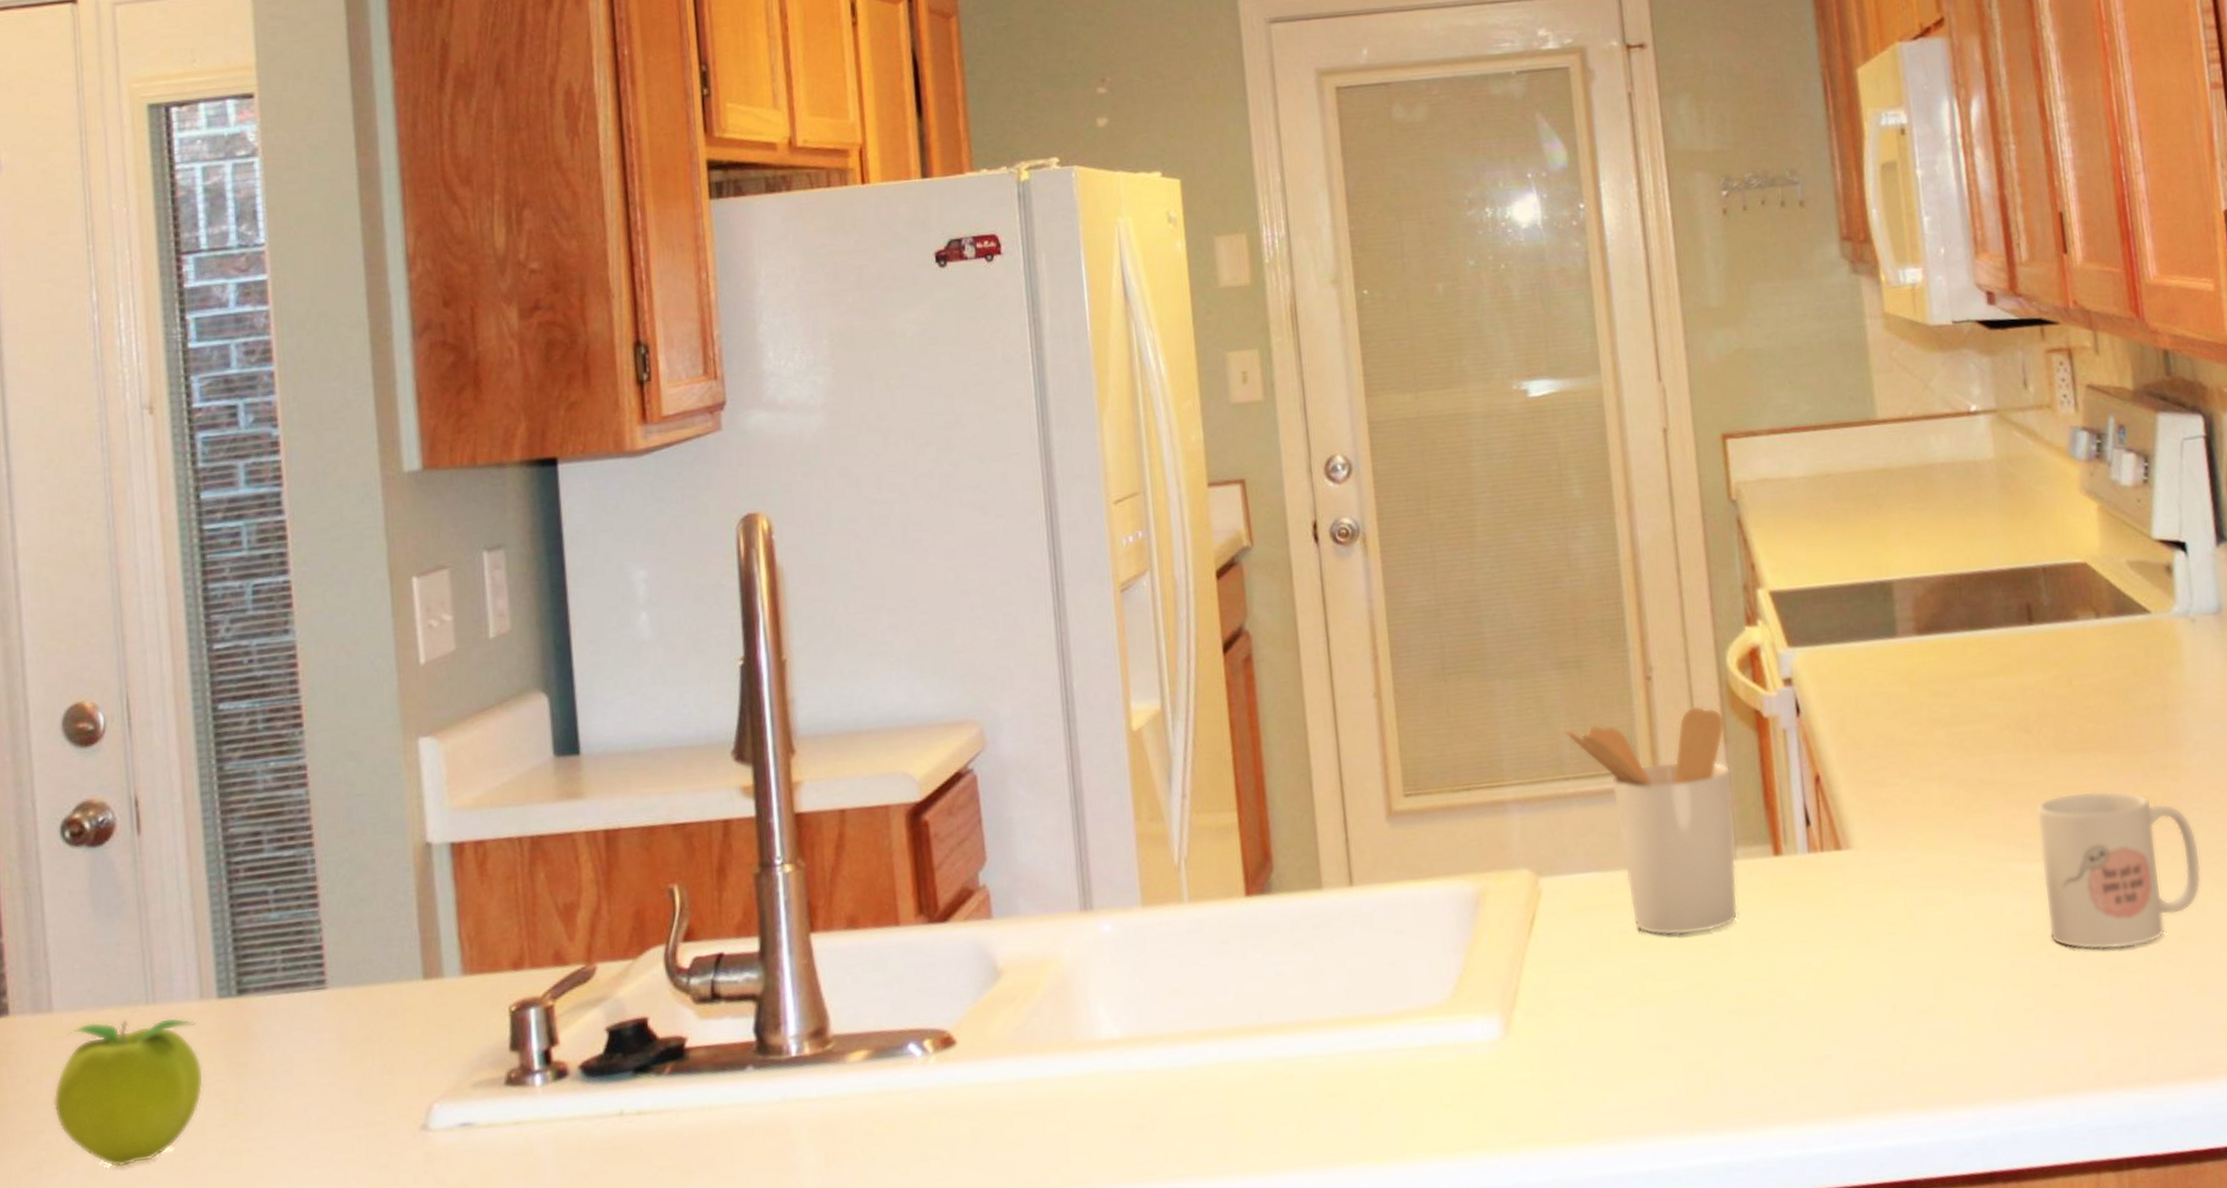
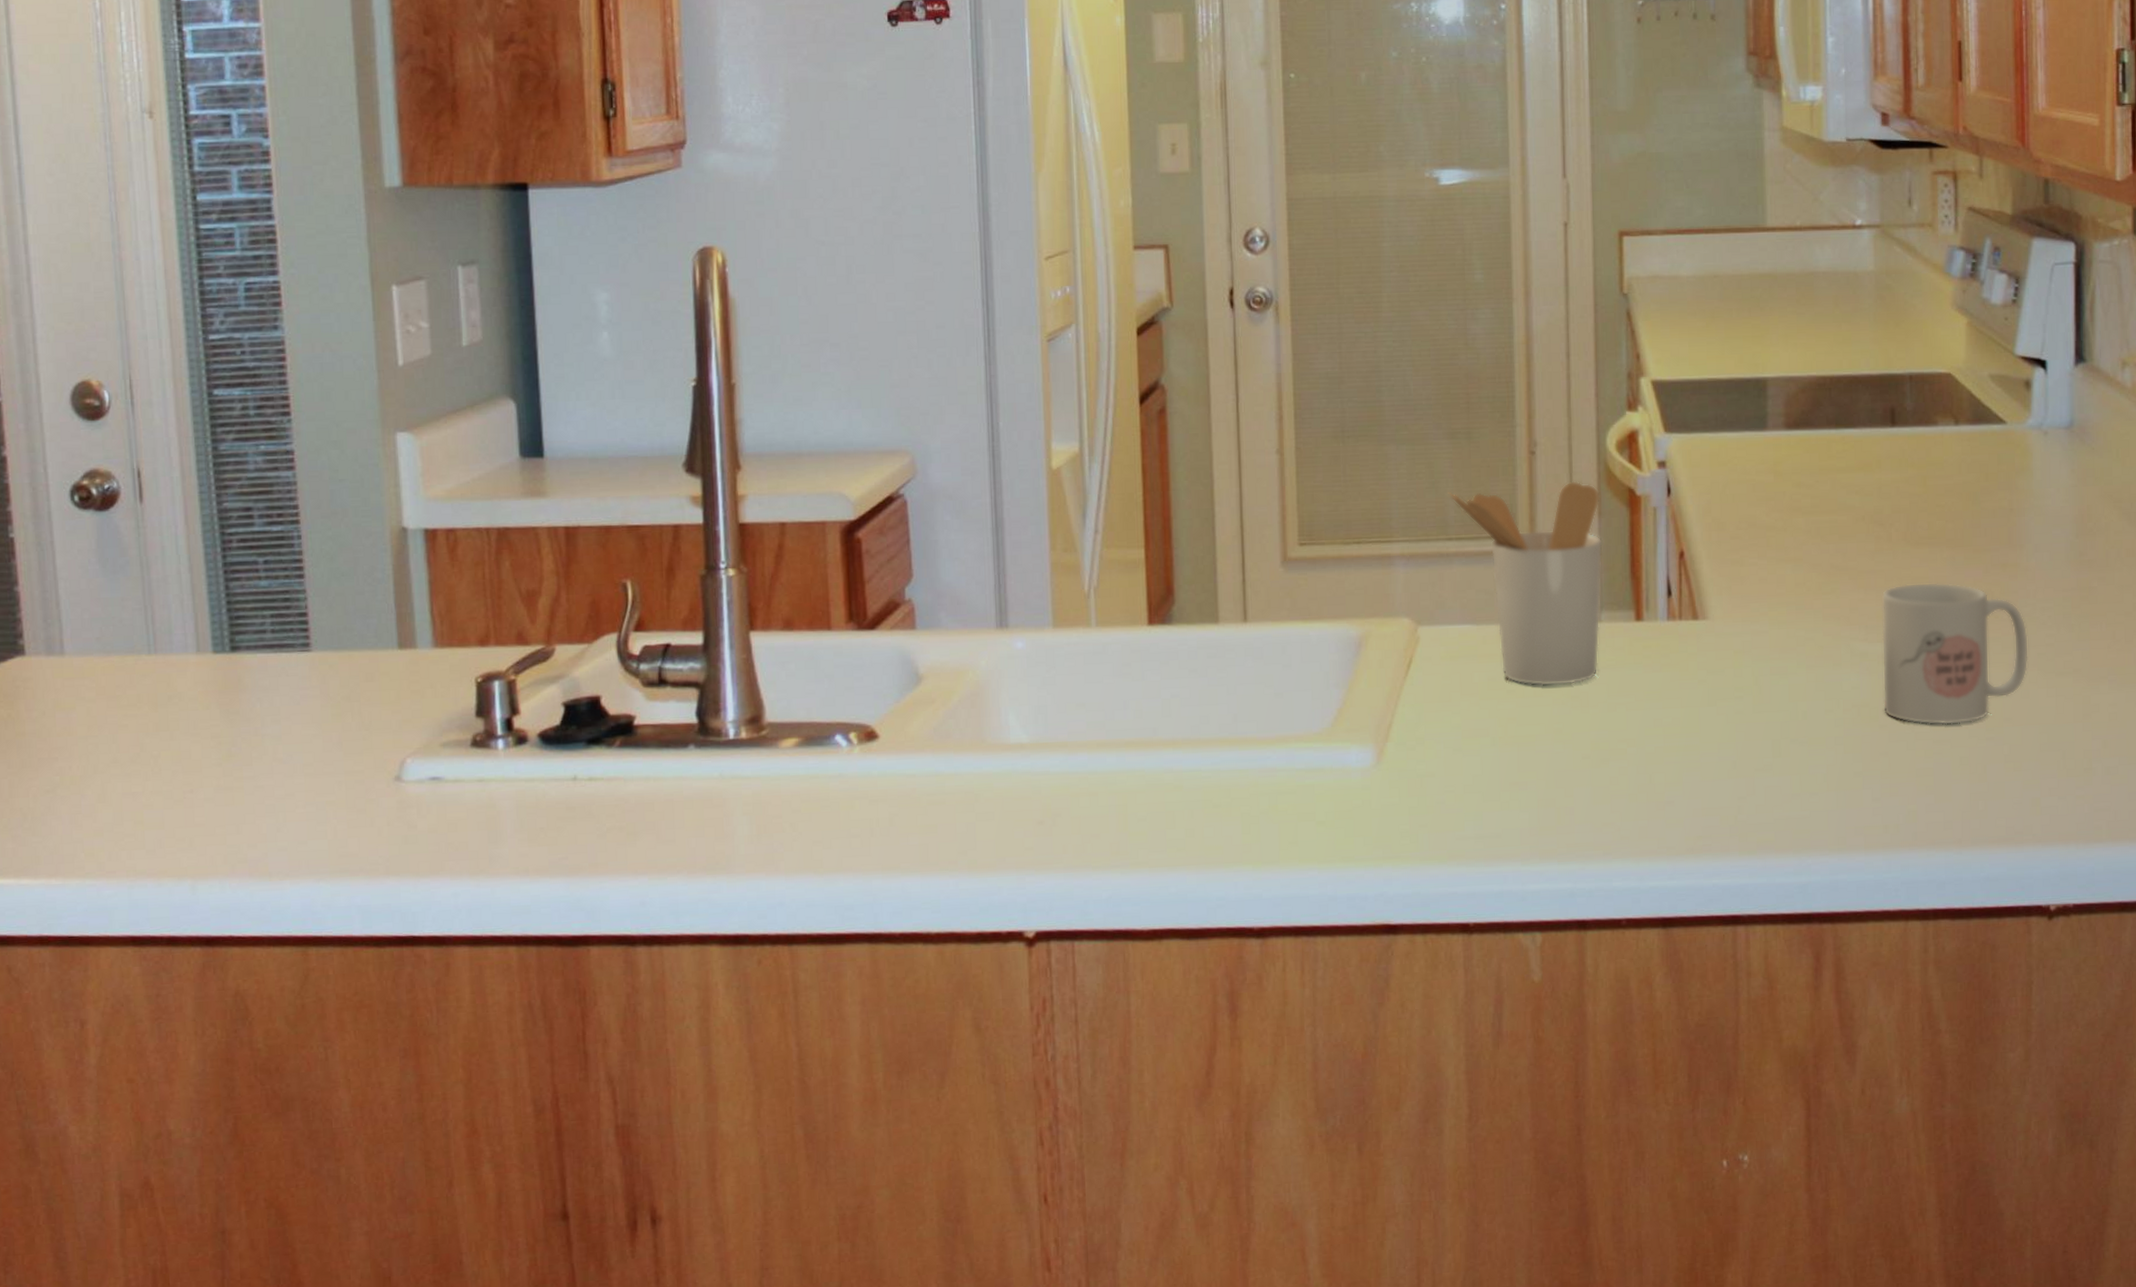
fruit: present [53,1017,204,1168] -> none [65,666,201,795]

